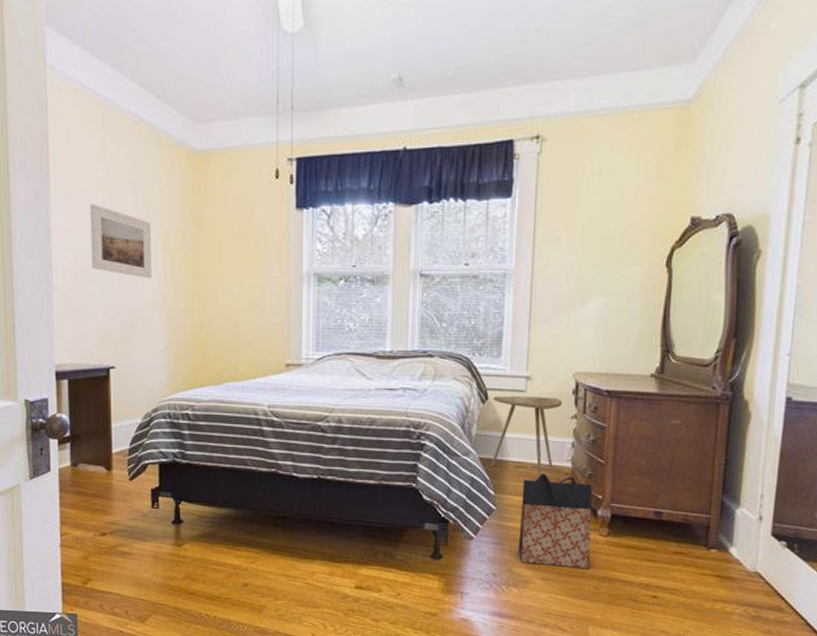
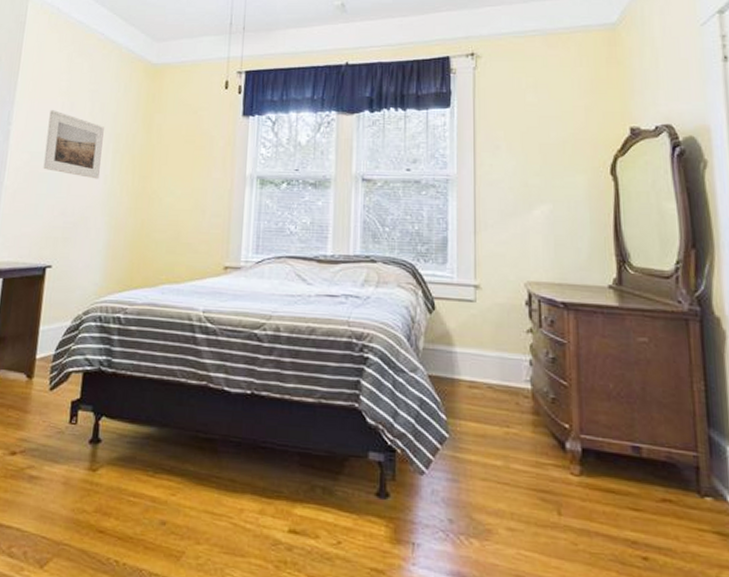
side table: present [490,396,563,478] -> none [440,305,516,402]
bag: present [518,473,593,569] -> none [477,395,563,518]

